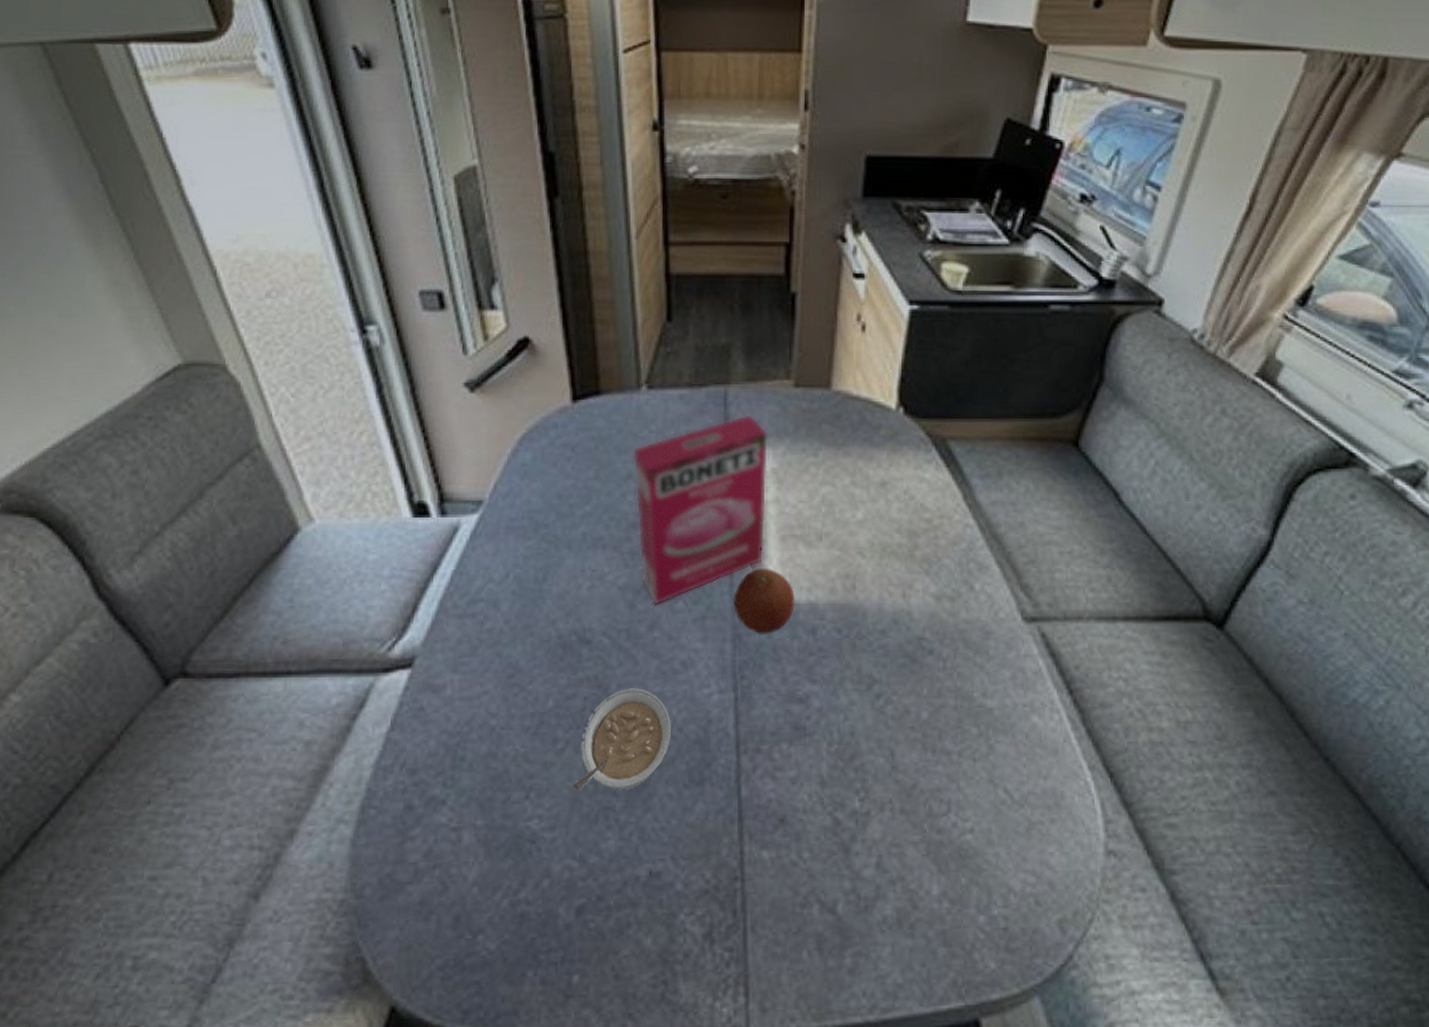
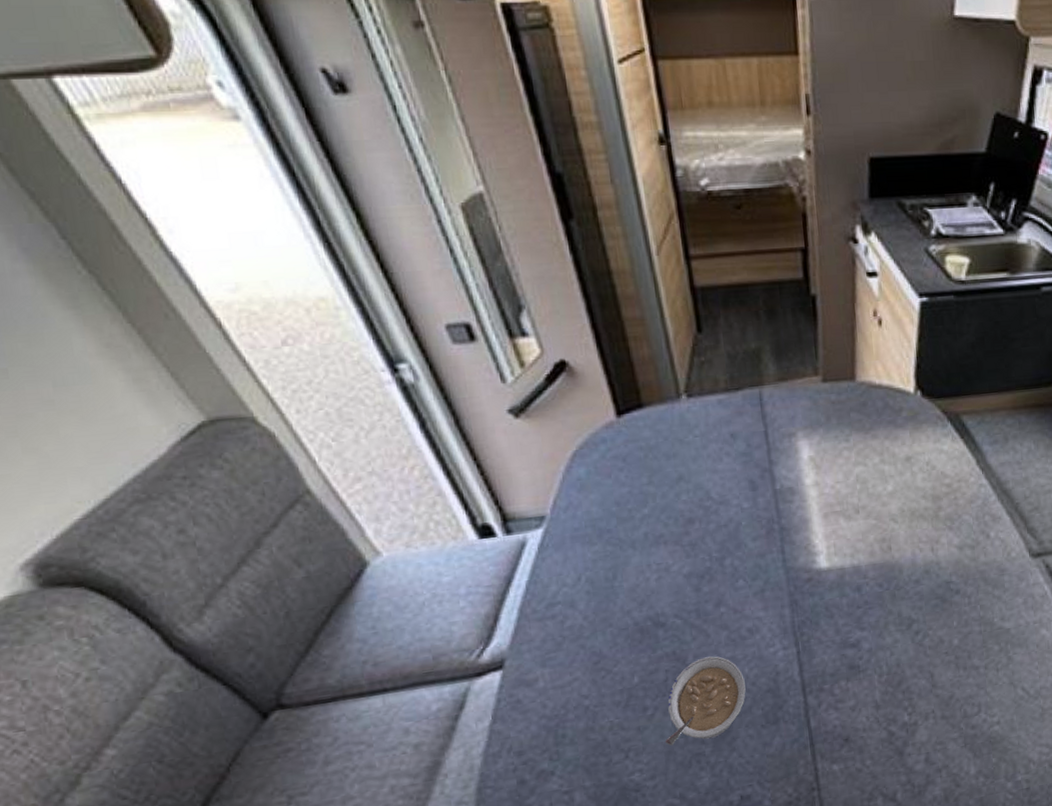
cereal box: present [632,414,769,606] -> none [681,411,811,586]
fruit: present [733,569,795,634] -> none [787,542,841,597]

